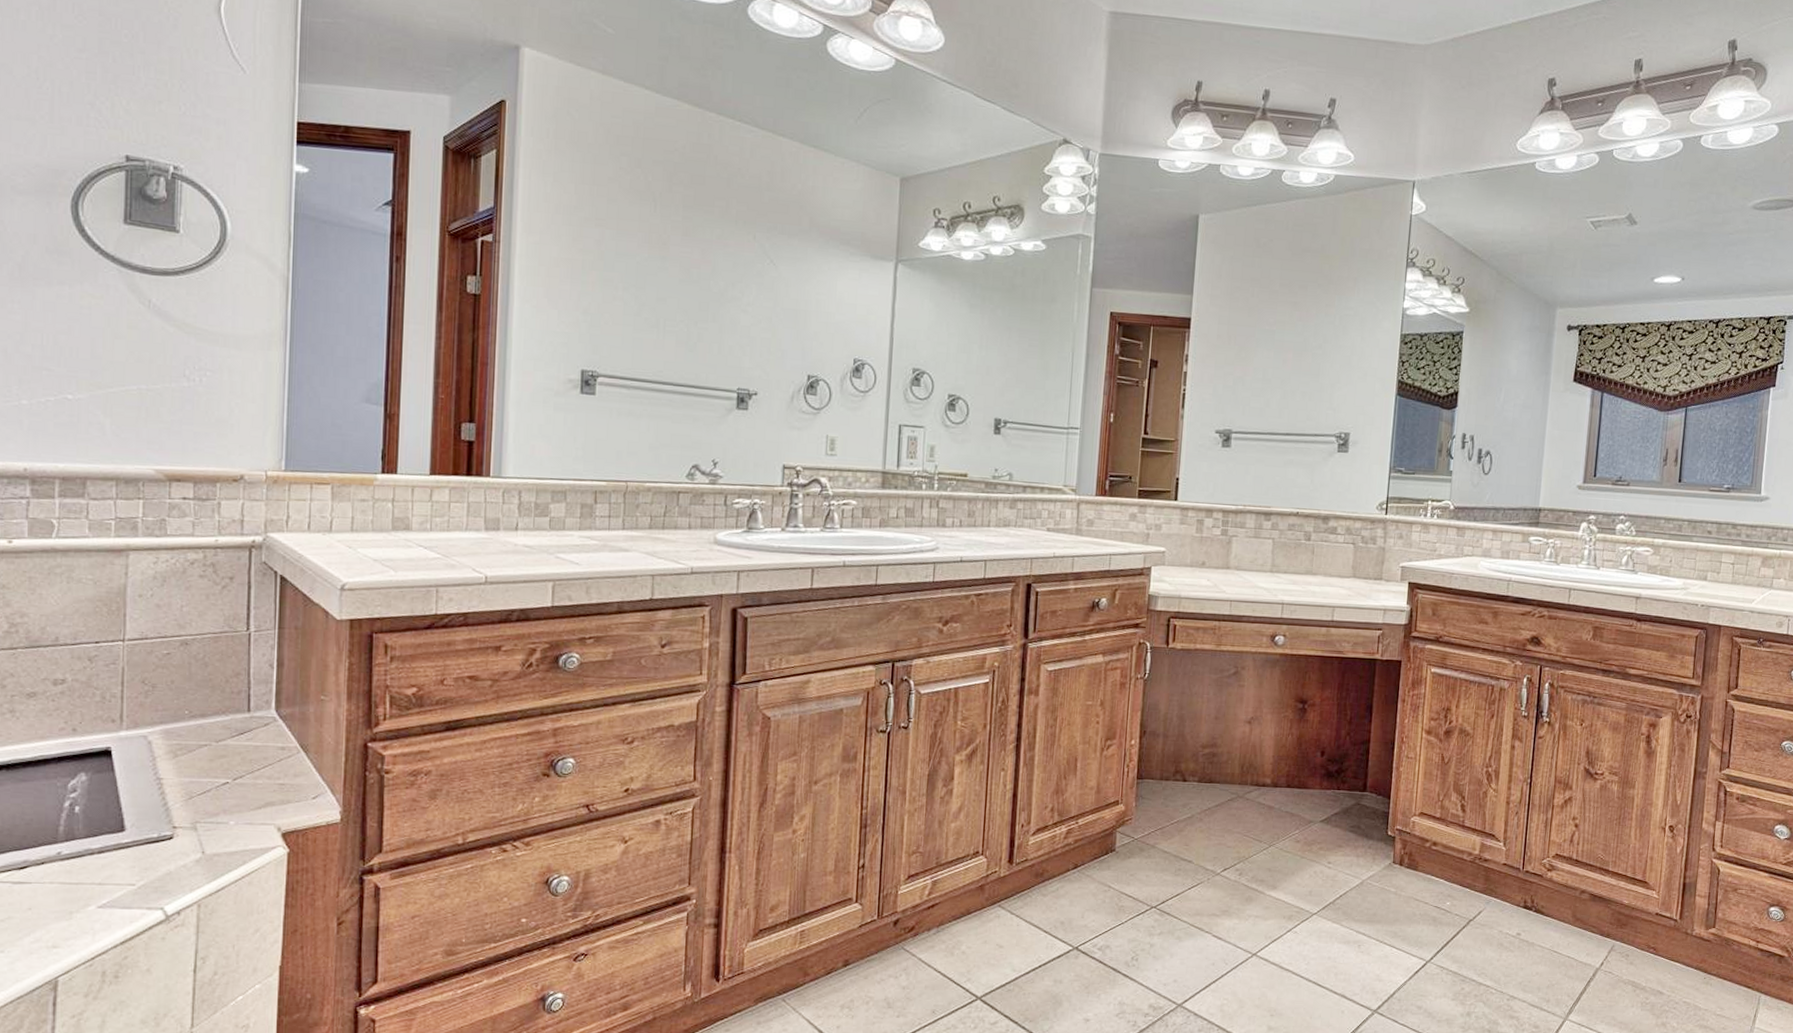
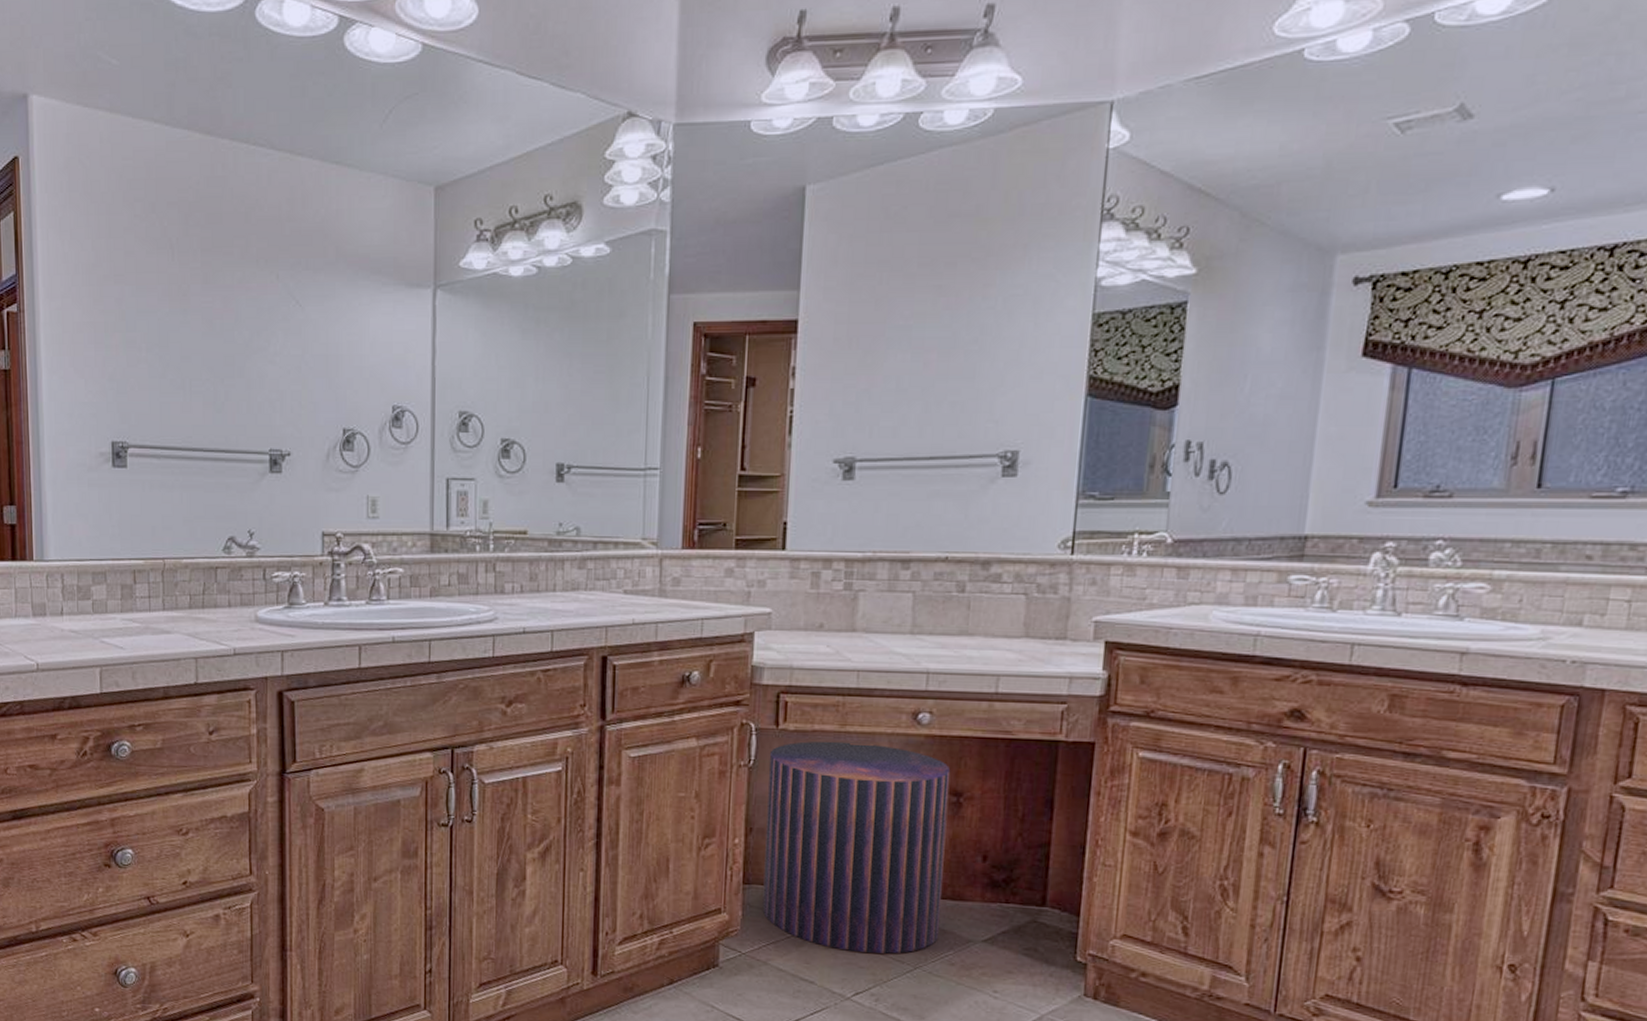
stool: none [1152,658,1299,835] -> present [762,741,951,954]

